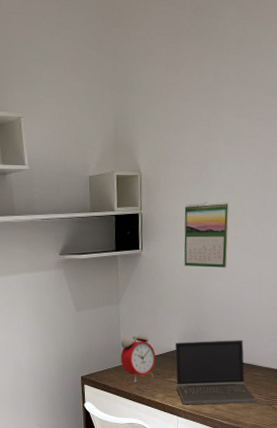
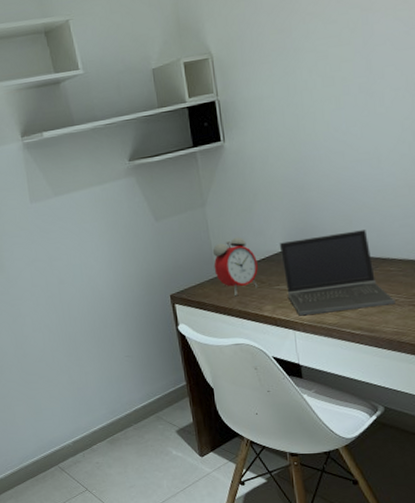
calendar: present [184,201,229,268] -> none [269,69,332,152]

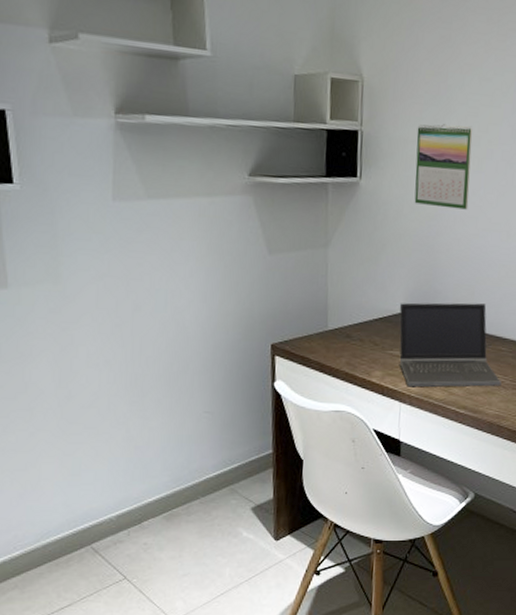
alarm clock: present [212,237,258,297] -> none [326,288,374,356]
calendar: none [269,69,332,152] -> present [414,124,473,210]

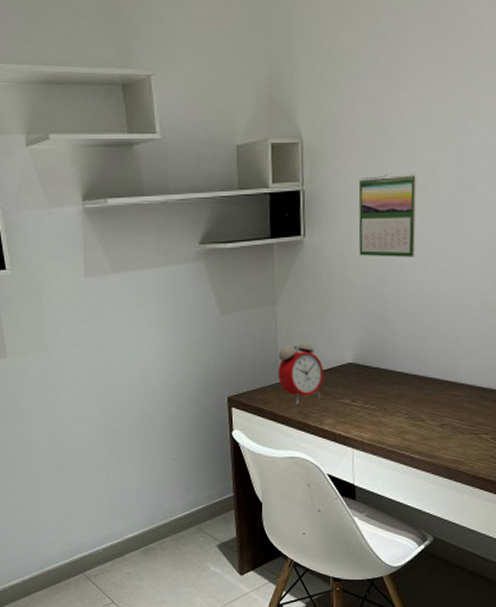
alarm clock: none [326,288,374,356] -> present [277,342,324,406]
laptop computer: present [399,302,502,387] -> none [348,349,458,434]

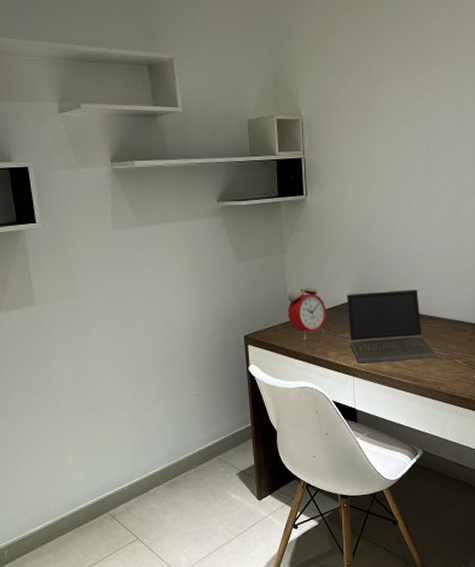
laptop computer: none [348,349,458,434] -> present [346,290,437,364]
calendar: present [358,172,417,257] -> none [349,146,396,214]

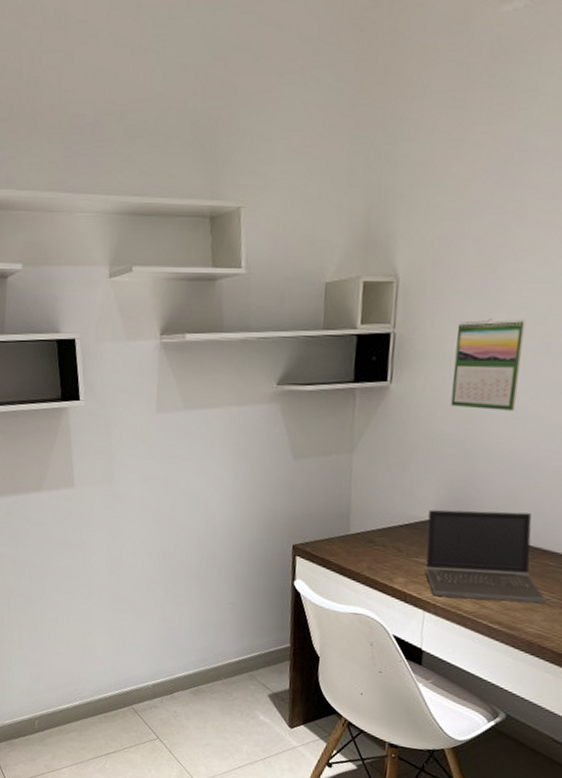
alarm clock: present [287,285,326,341] -> none [348,494,399,561]
calendar: none [349,146,396,214] -> present [450,318,526,411]

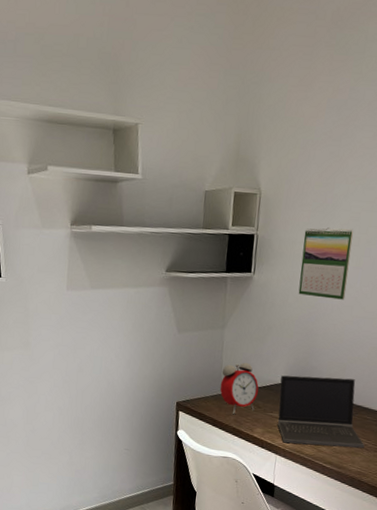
alarm clock: none [348,494,399,561] -> present [220,362,259,415]

